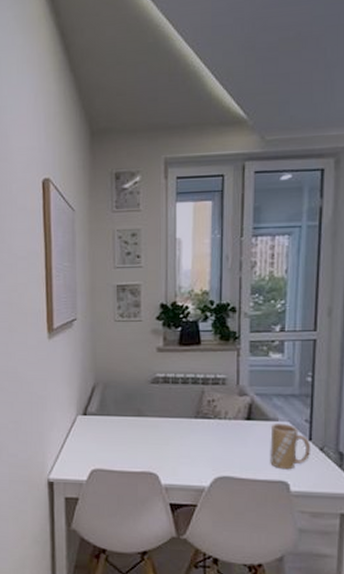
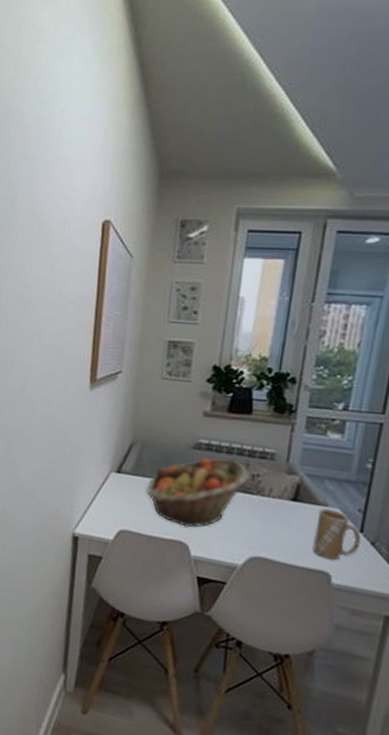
fruit basket: none [113,388,207,458] -> present [146,457,251,528]

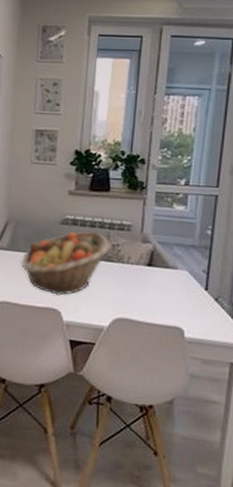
mug: present [312,508,361,561] -> none [167,271,206,317]

